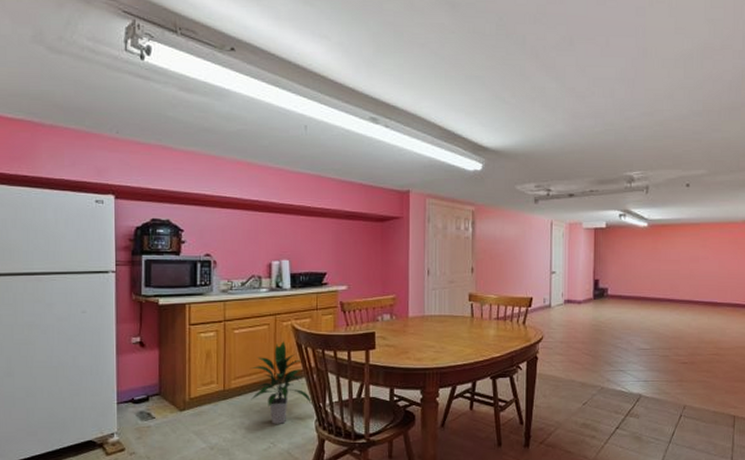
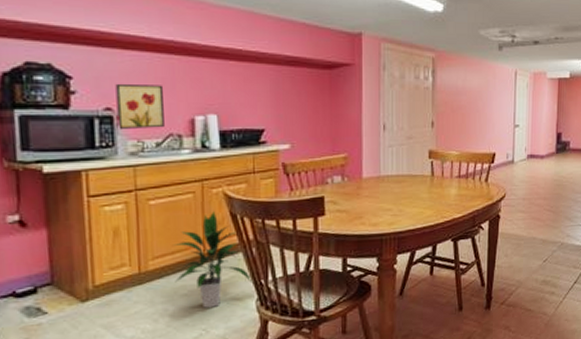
wall art: none [214,234,248,271] -> present [115,83,164,129]

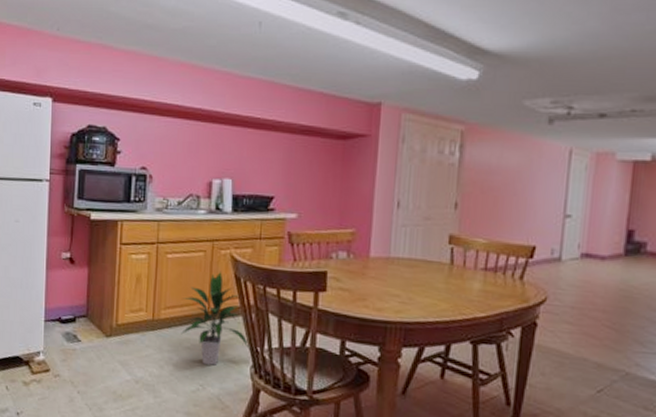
wall art: present [115,83,164,129] -> none [150,145,188,189]

